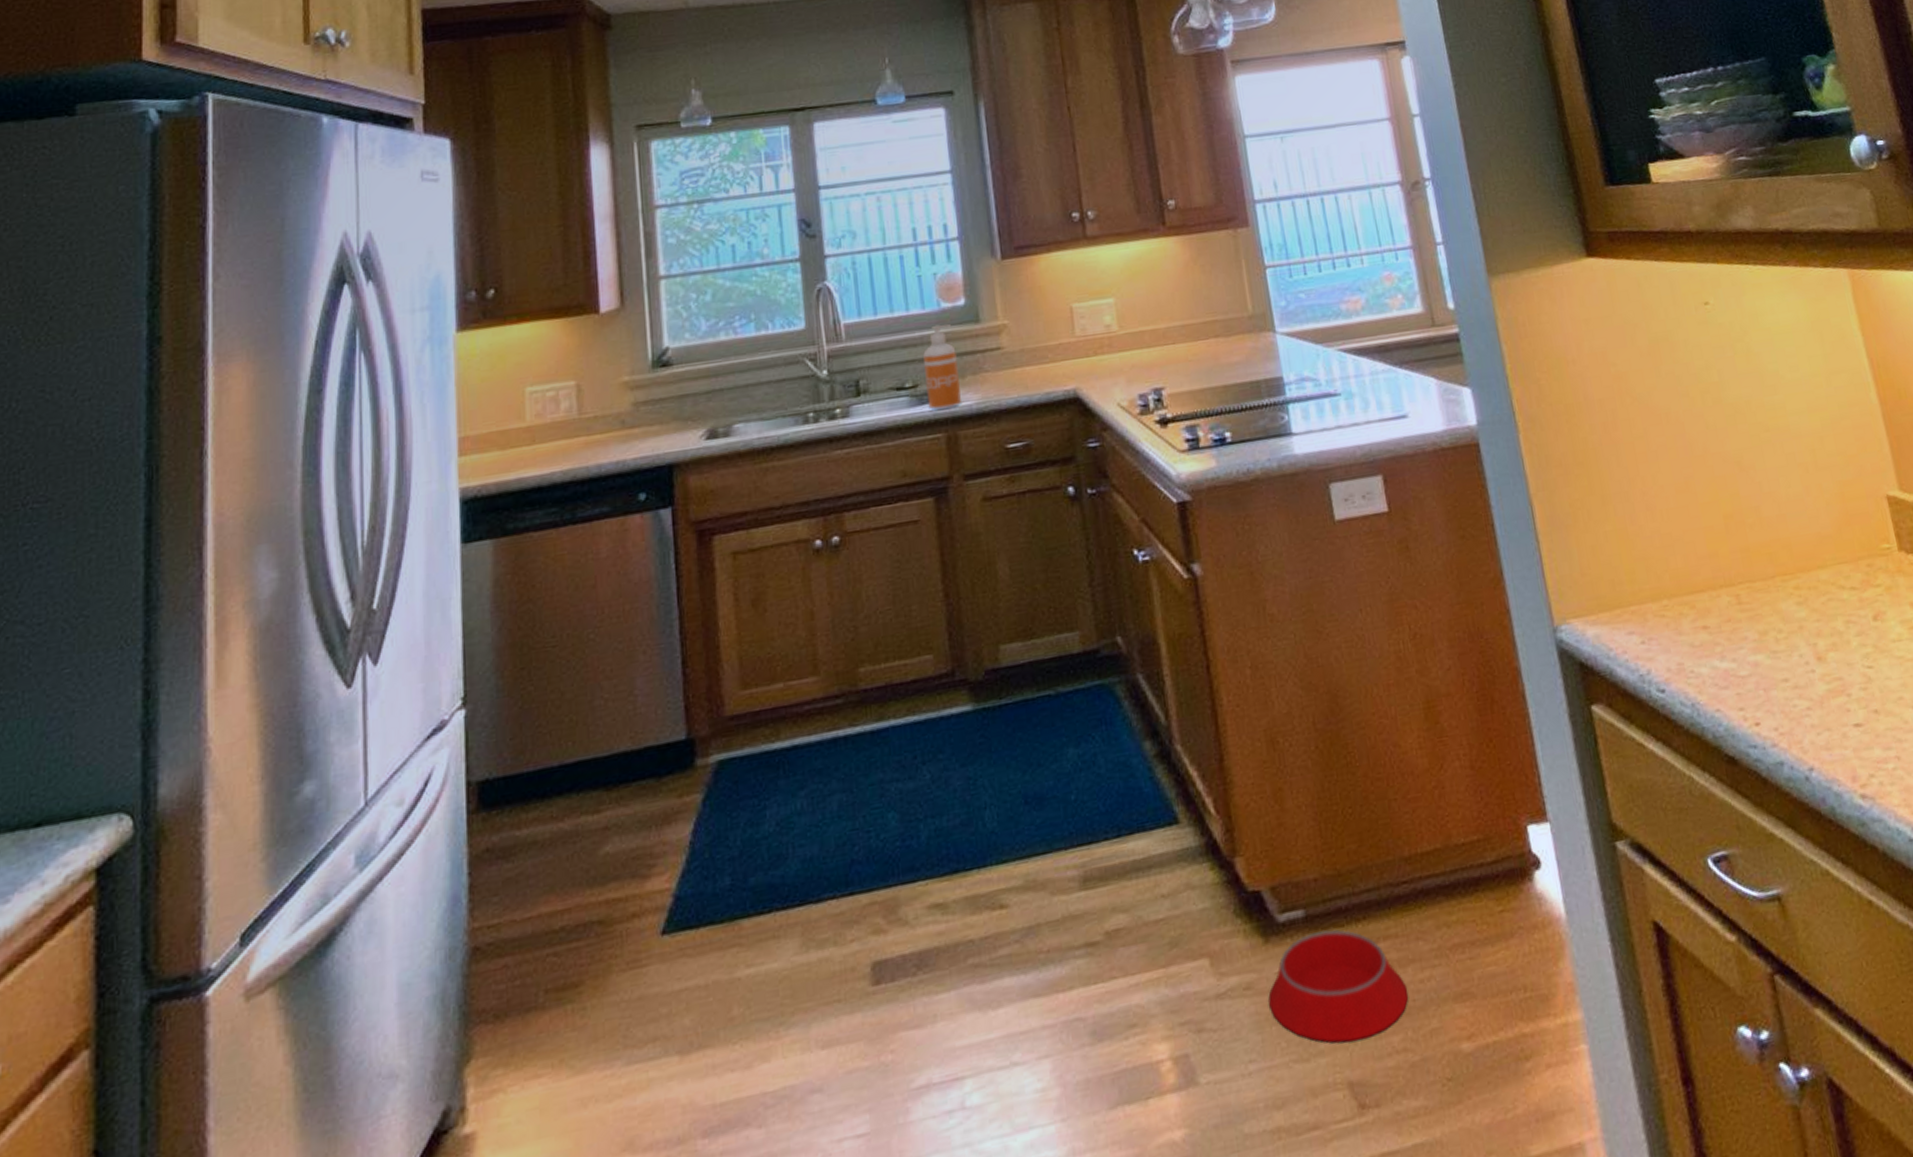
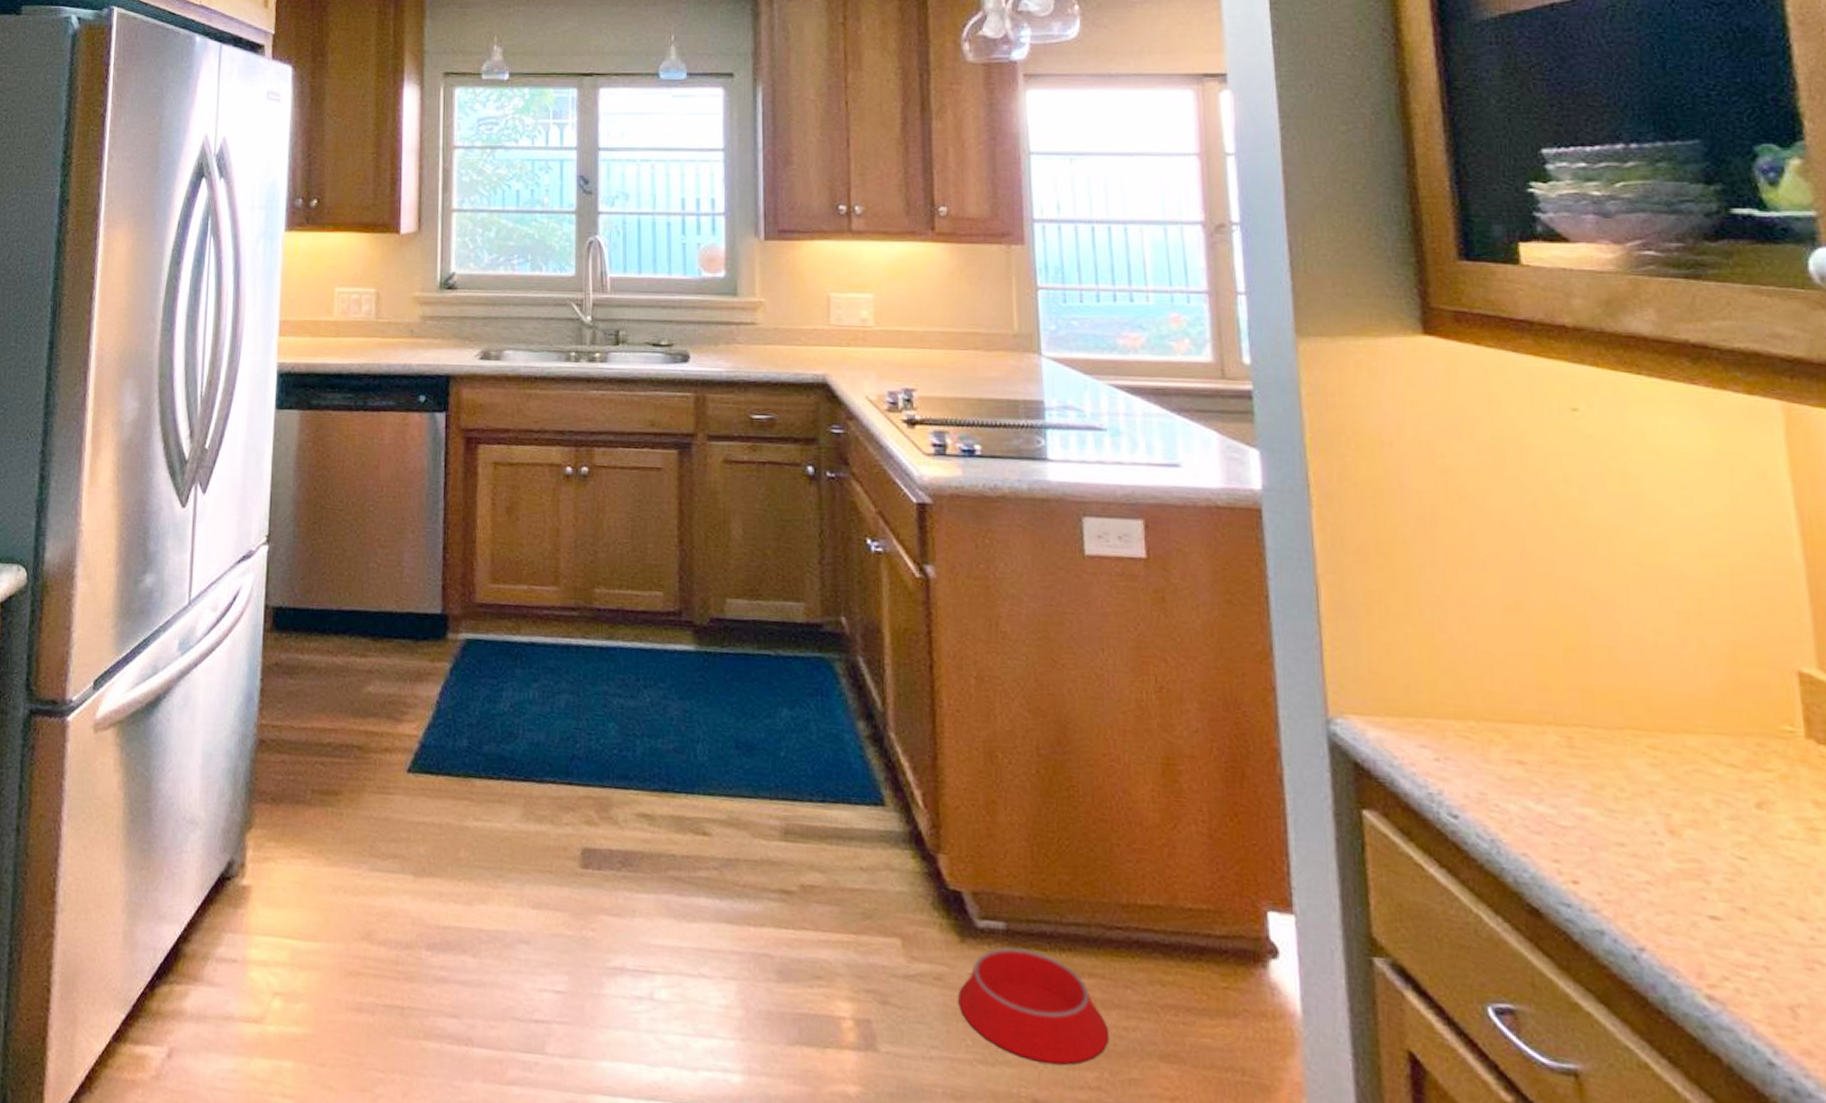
soap dispenser: present [923,324,961,410] -> none [681,291,712,371]

